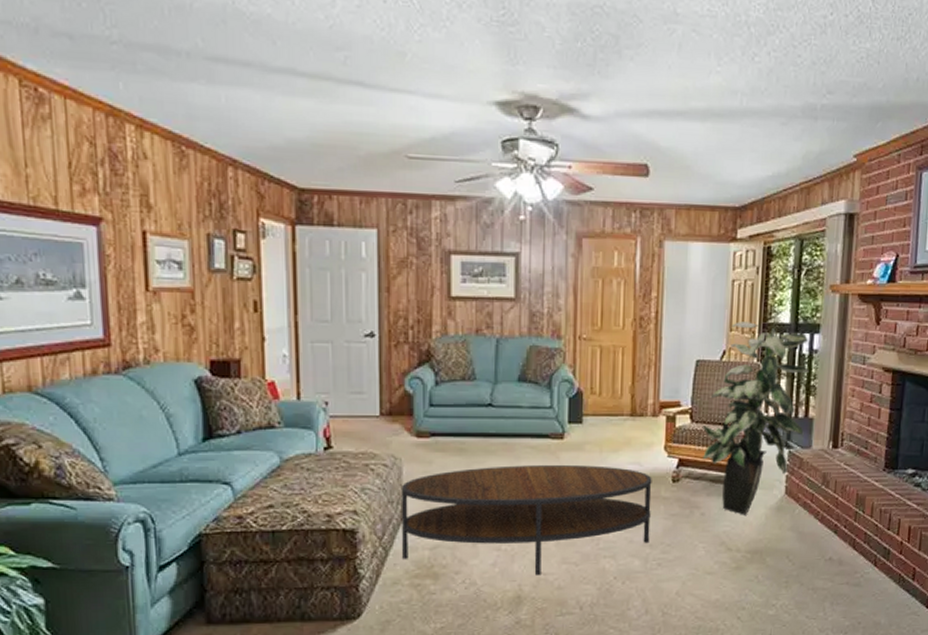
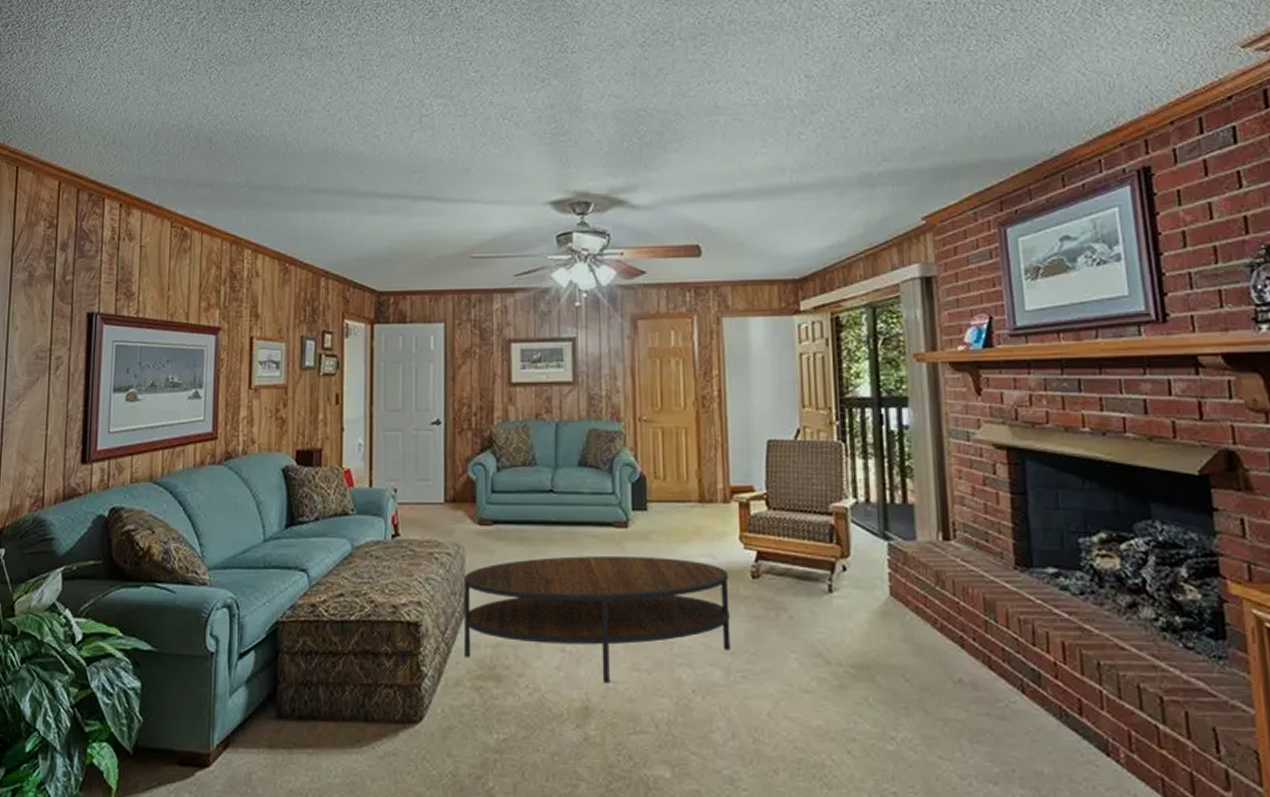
indoor plant: present [702,322,810,515] -> none [780,397,904,620]

